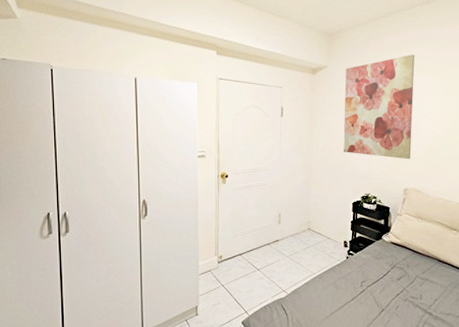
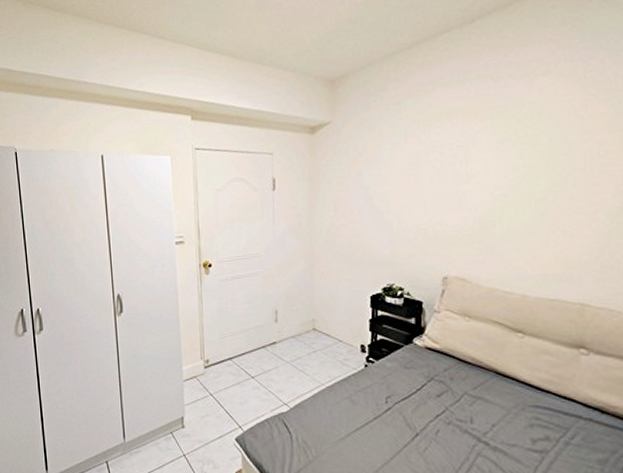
wall art: present [343,54,415,160] -> none [354,95,454,238]

